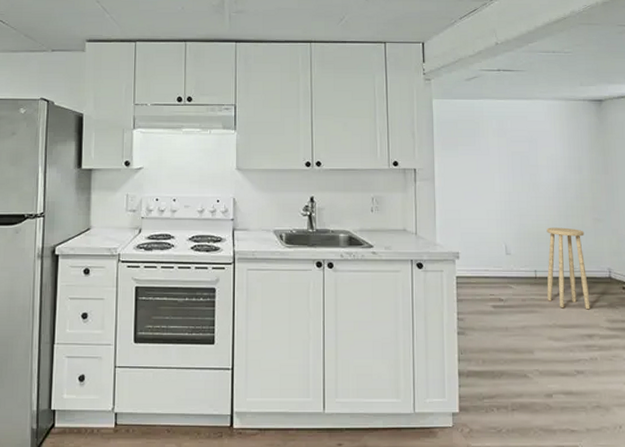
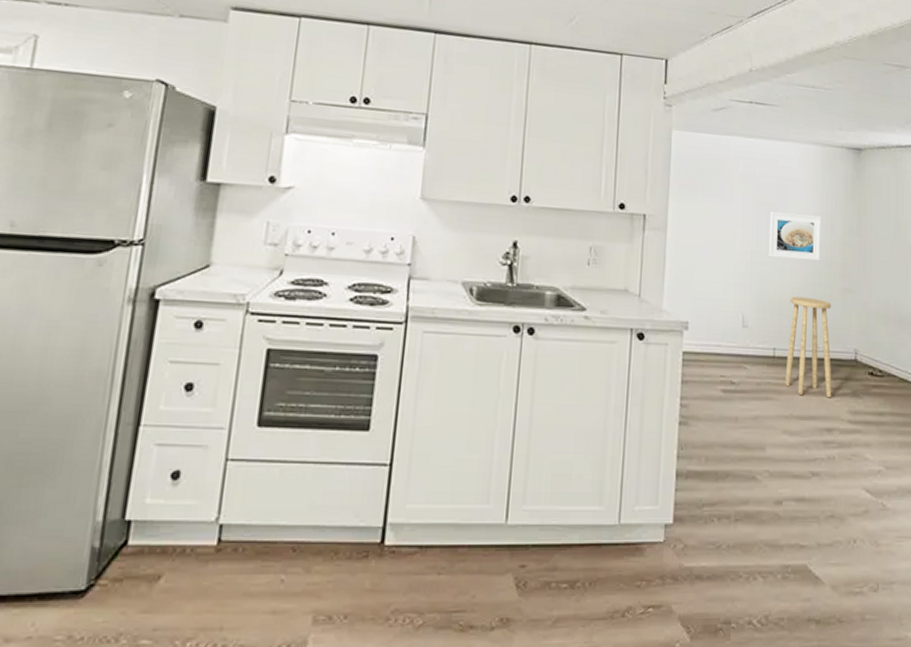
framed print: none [522,158,571,197] -> present [768,212,822,261]

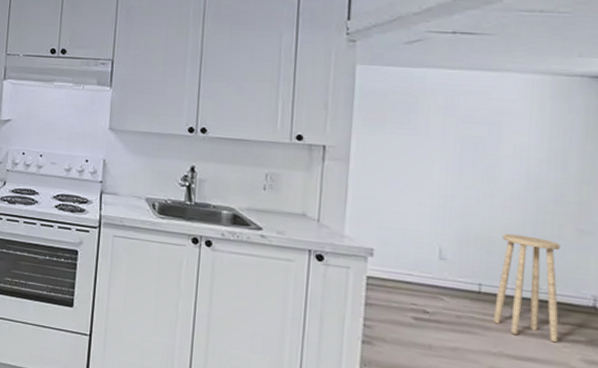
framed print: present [768,212,822,261] -> none [474,145,549,199]

